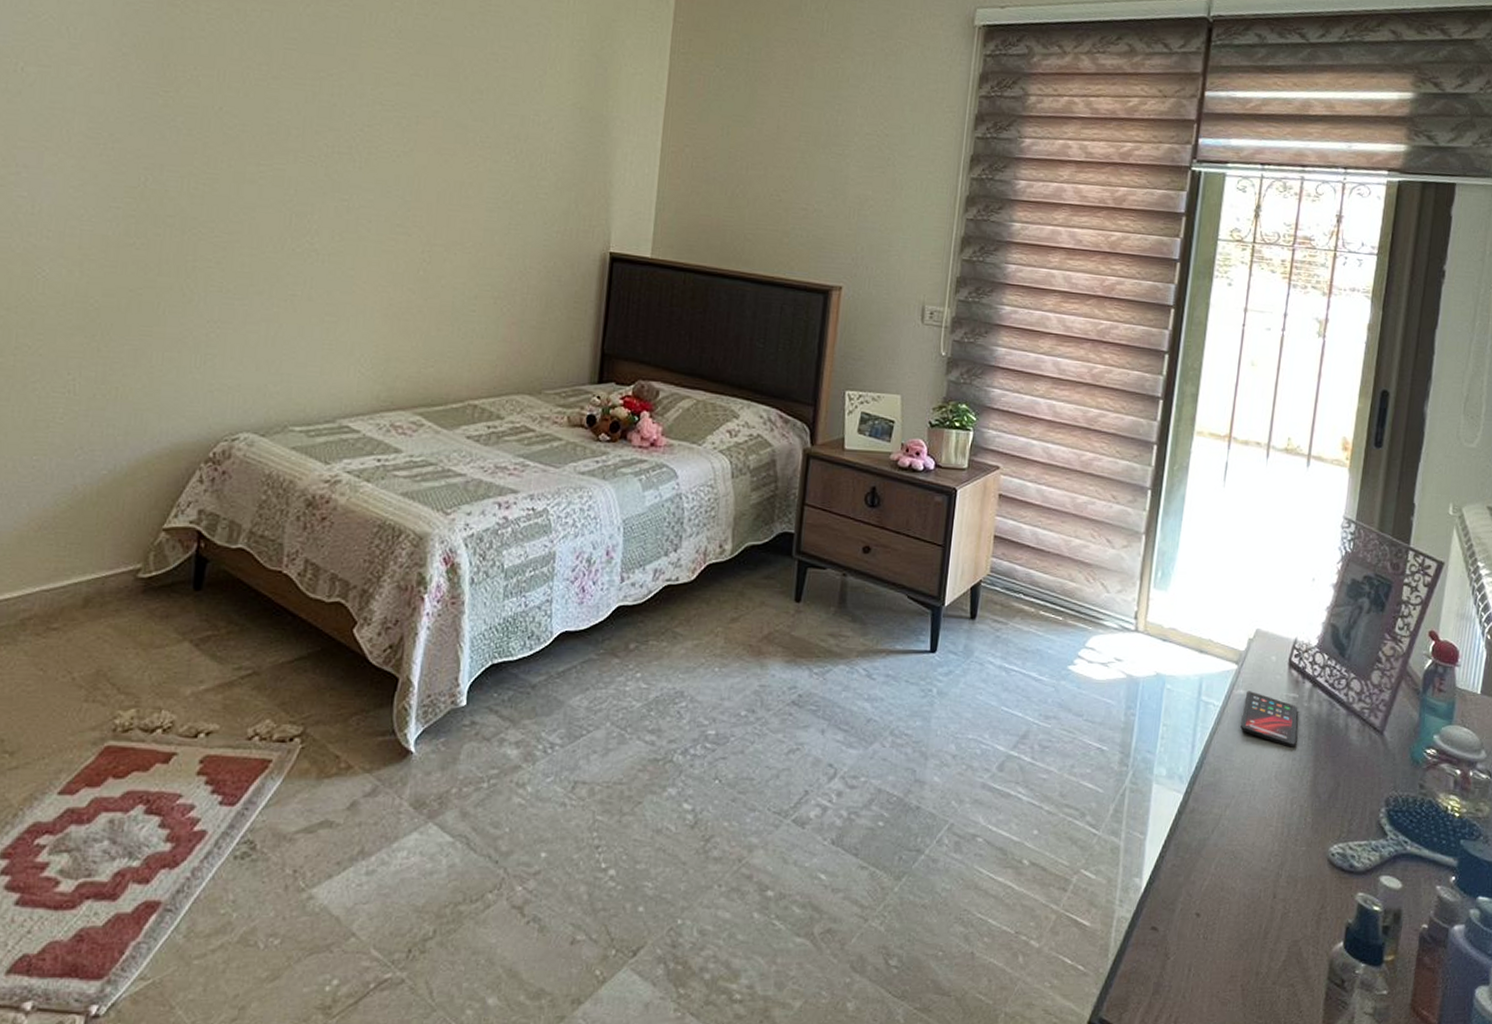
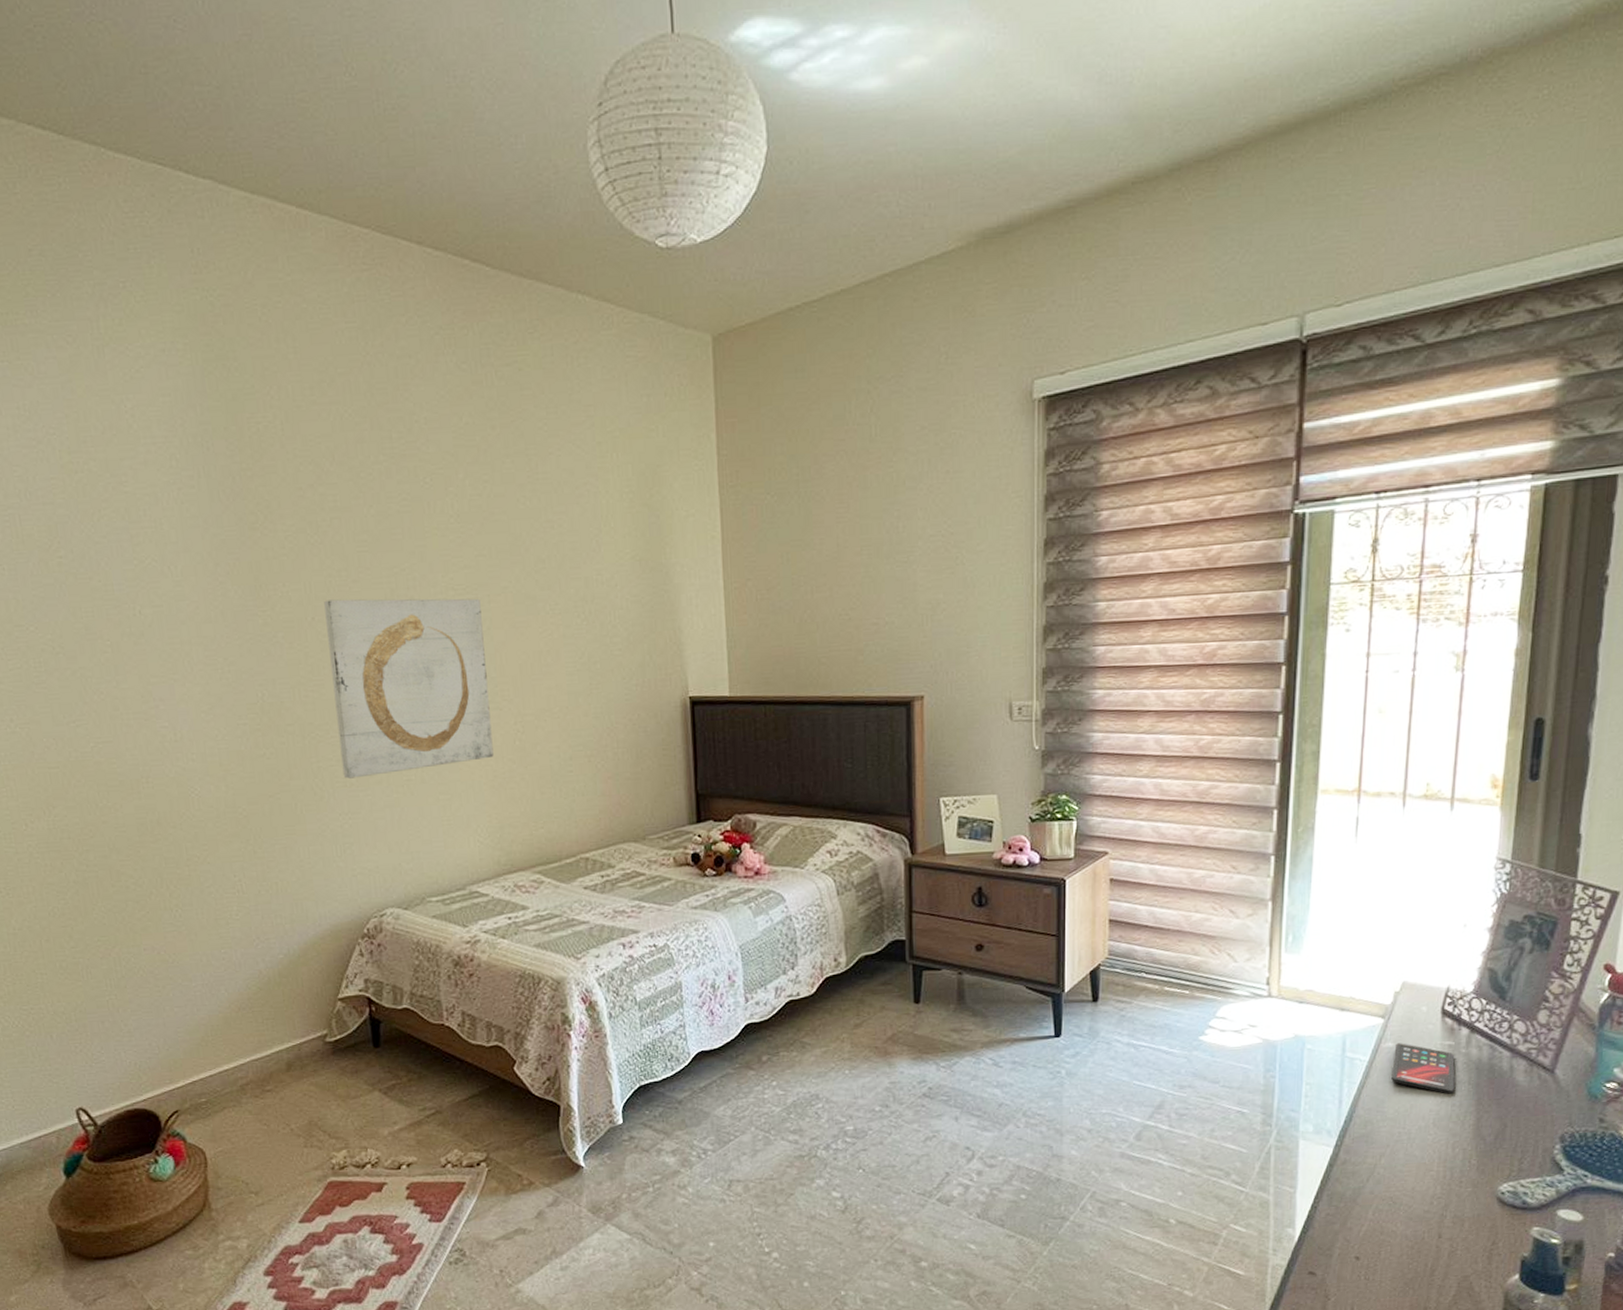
wall art: none [220,92,408,285] -> present [324,598,494,779]

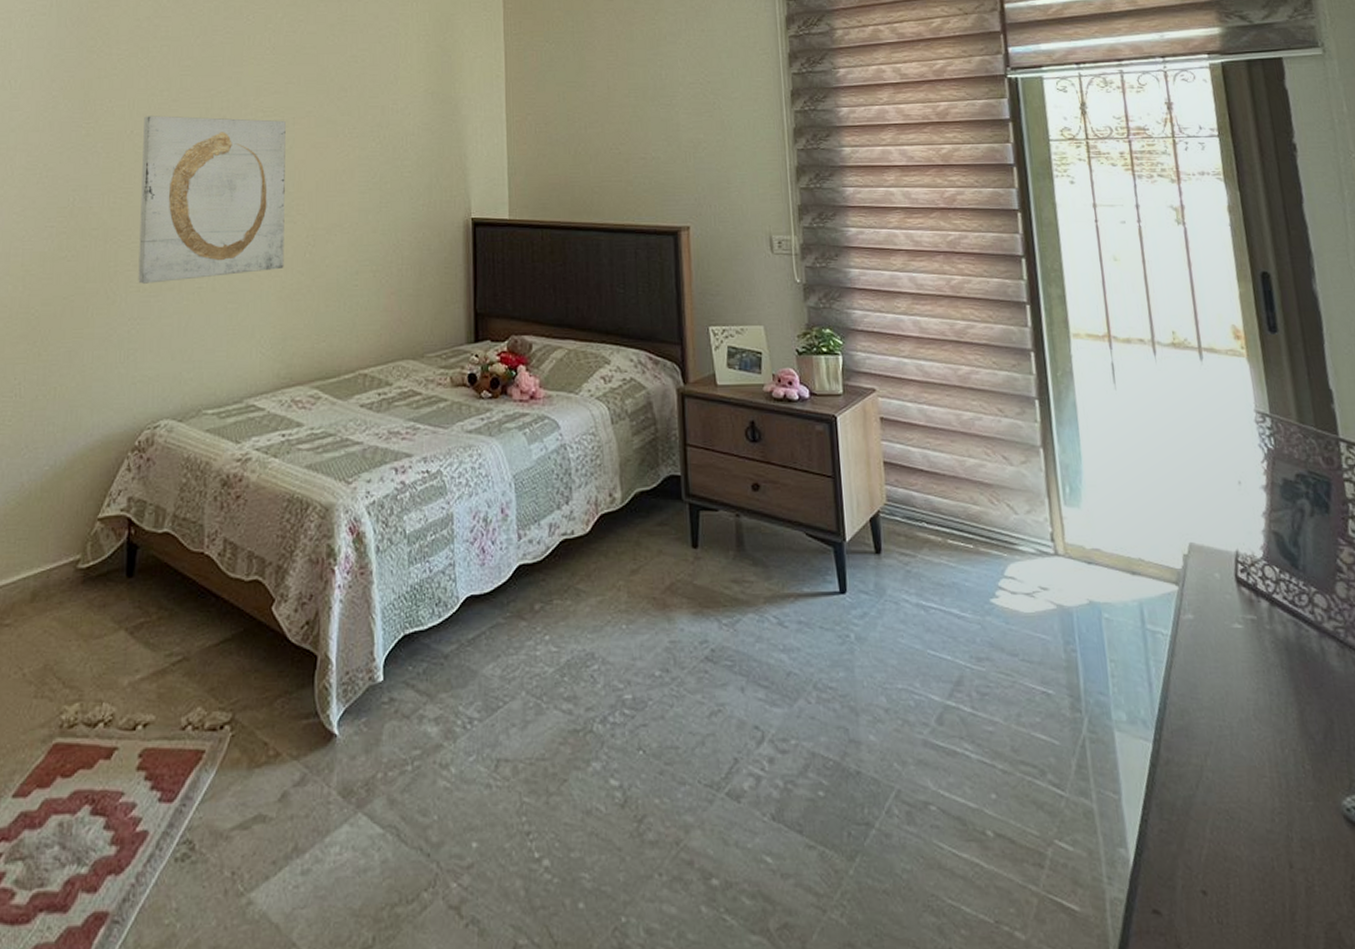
smartphone: present [1390,1043,1455,1094] -> none [1195,615,1269,680]

